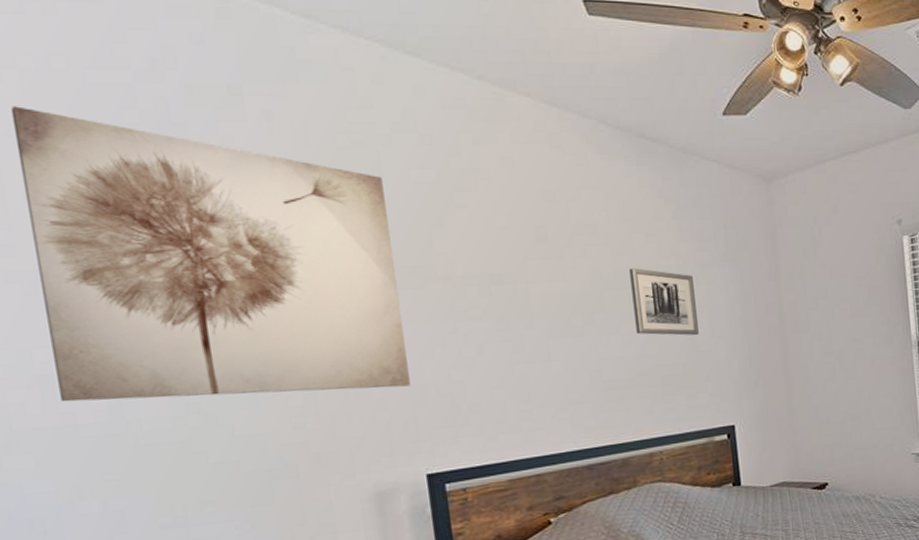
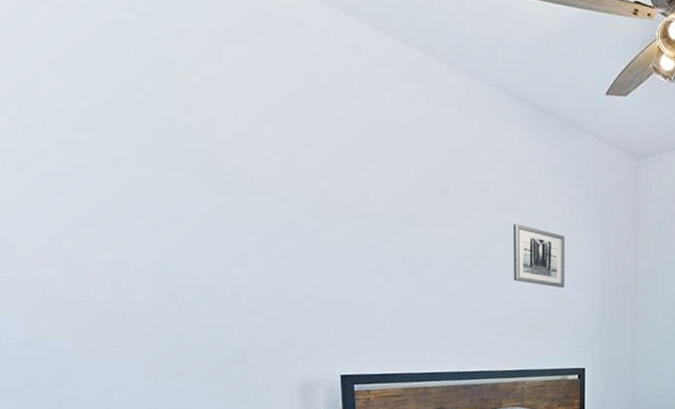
wall art: present [10,106,410,402] -> none [47,35,333,302]

